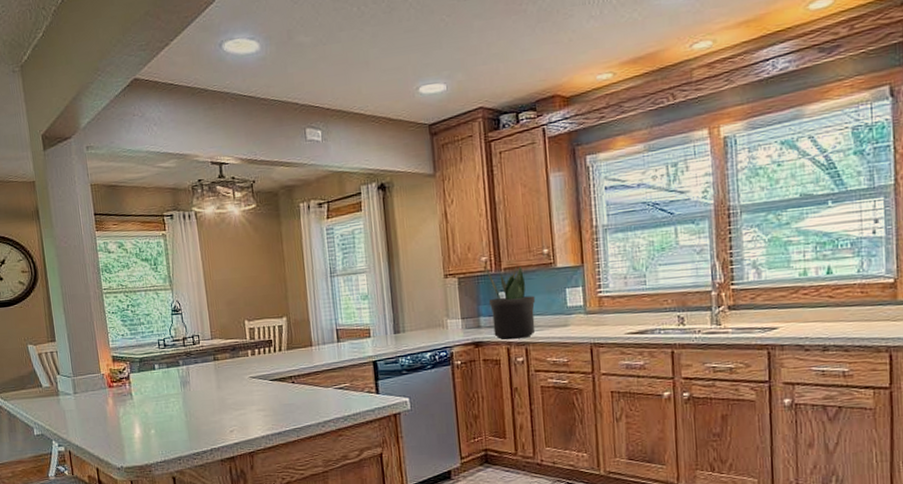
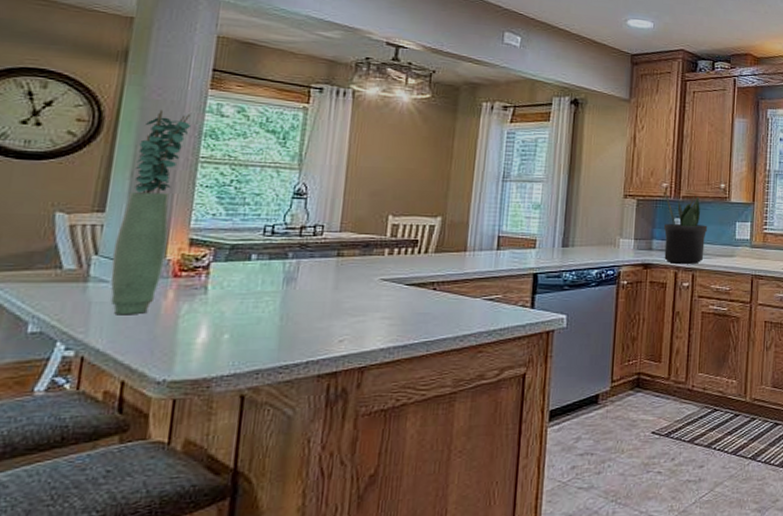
vase: none [63,254,102,419] -> present [110,109,190,315]

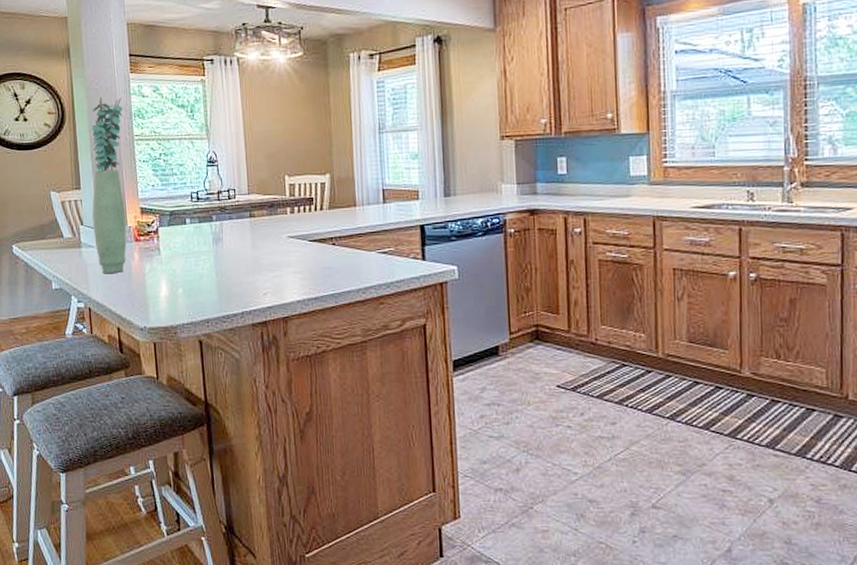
planter: present [663,194,708,264] -> none [545,129,597,208]

